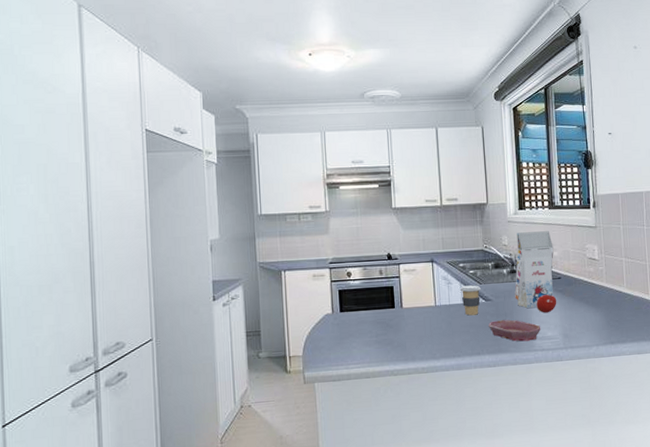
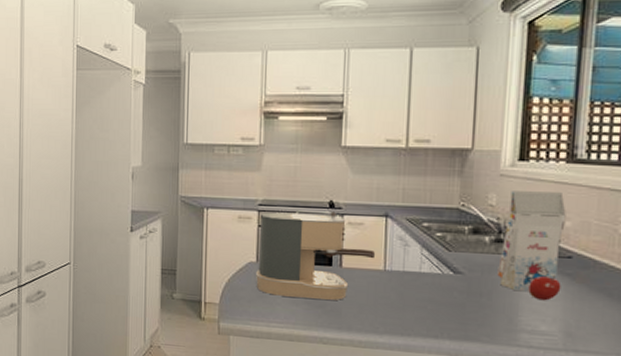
coffee maker: none [331,262,427,341] -> present [256,210,375,300]
coffee cup: present [459,285,481,316] -> none [419,250,450,289]
bowl: present [489,319,541,342] -> none [455,299,532,333]

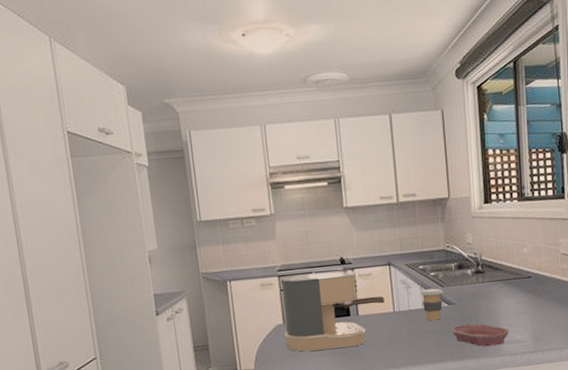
coffee cup: none [419,250,450,289] -> present [420,288,443,321]
bowl: none [455,299,532,333] -> present [452,323,509,347]
gift box: present [497,191,566,291] -> none [480,226,523,311]
fruit: present [528,276,561,301] -> none [504,294,527,316]

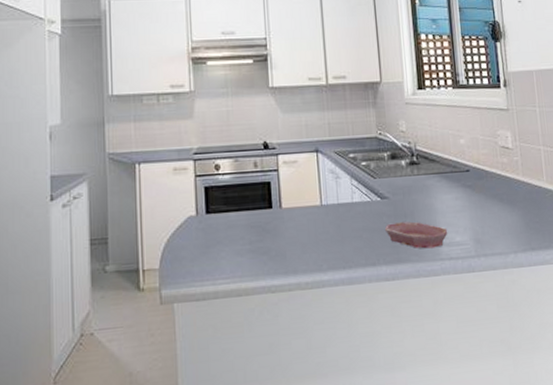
coffee maker: present [280,267,384,352] -> none [196,153,311,249]
coffee cup: present [420,288,443,321] -> none [350,179,375,217]

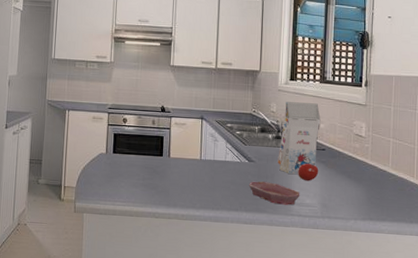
gift box: none [415,114,461,207] -> present [277,102,321,174]
fruit: none [441,189,466,214] -> present [298,163,319,181]

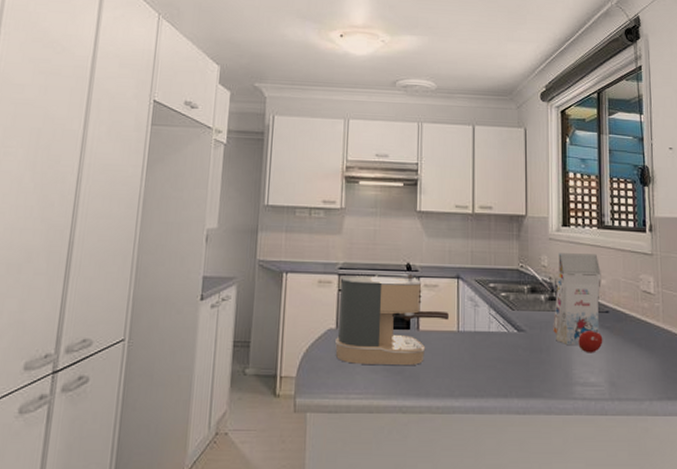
coffee maker: none [105,113,194,183] -> present [335,273,449,365]
bowl: present [249,181,300,205] -> none [520,356,583,386]

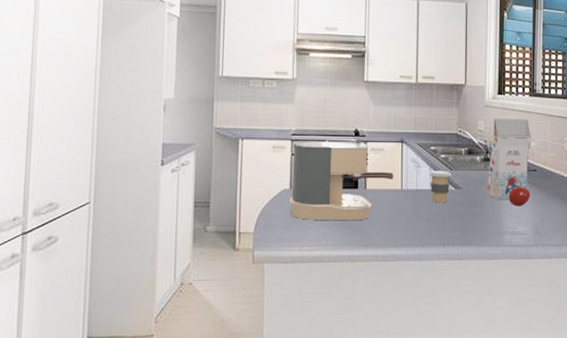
coffee cup: none [488,310,513,348] -> present [429,170,451,203]

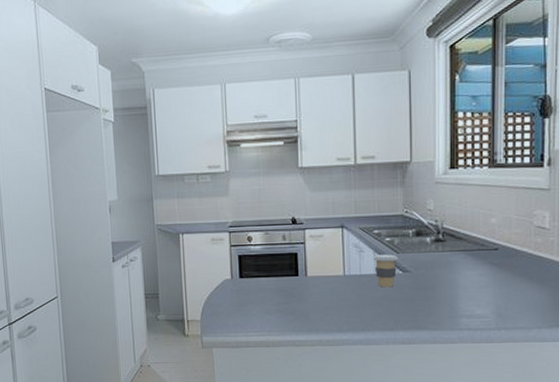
coffee maker: present [289,139,393,220] -> none [231,227,335,308]
gift box: present [487,118,531,199] -> none [439,194,491,282]
fruit: present [509,186,531,207] -> none [465,266,491,289]

